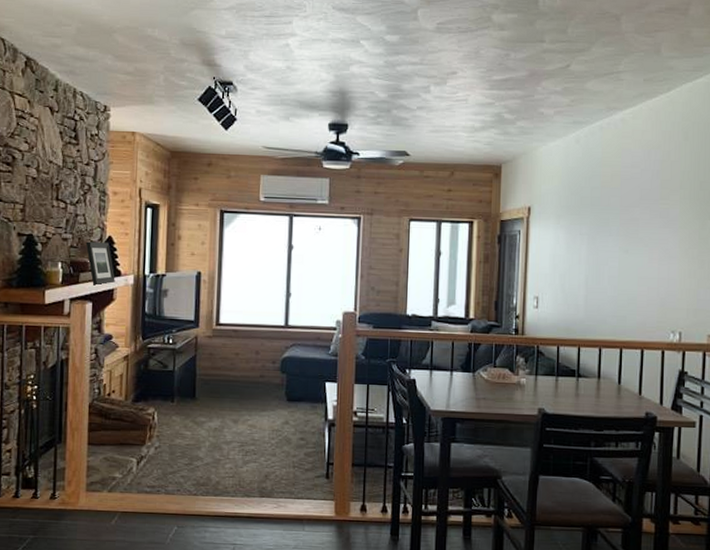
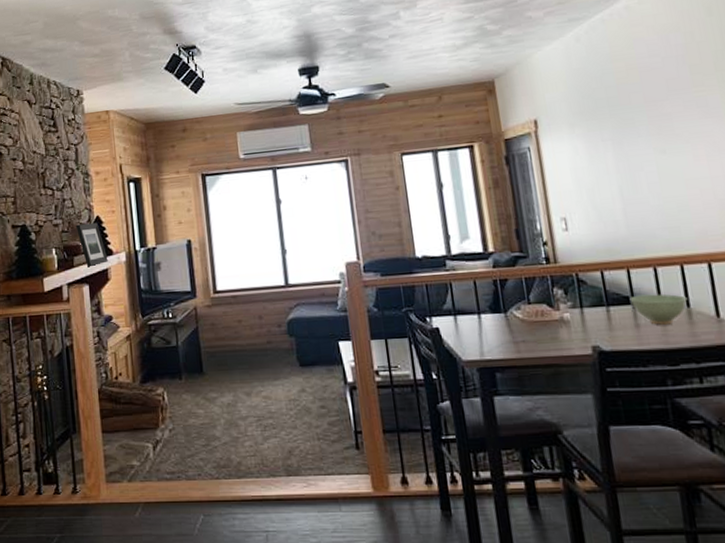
bowl: none [575,370,620,397] -> present [629,294,688,325]

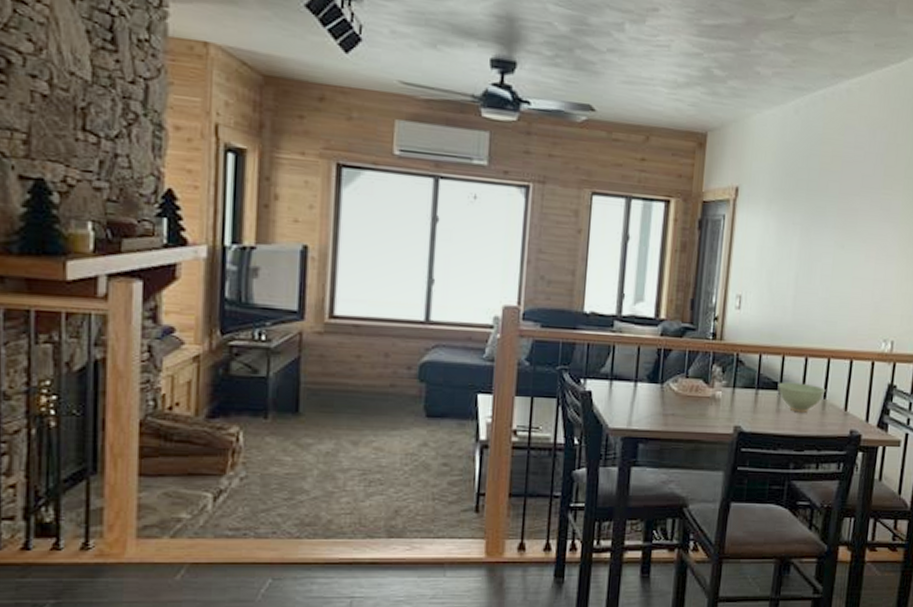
picture frame: present [75,222,108,268] -> none [131,194,179,257]

